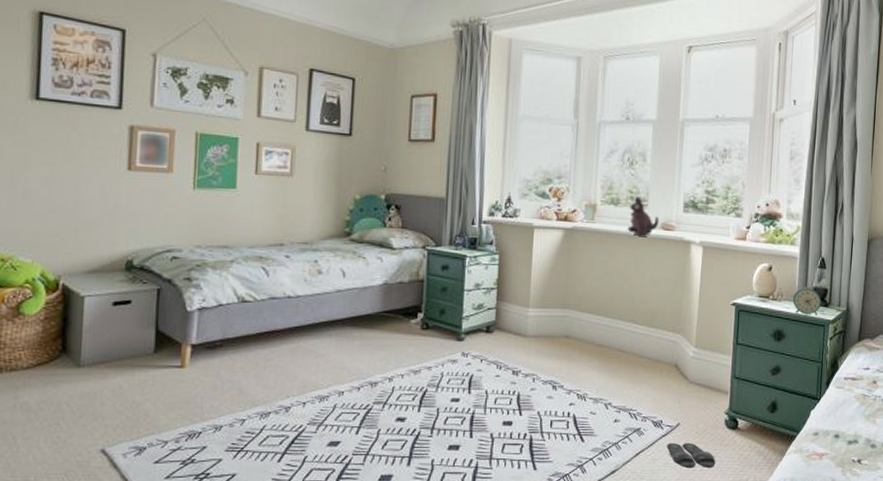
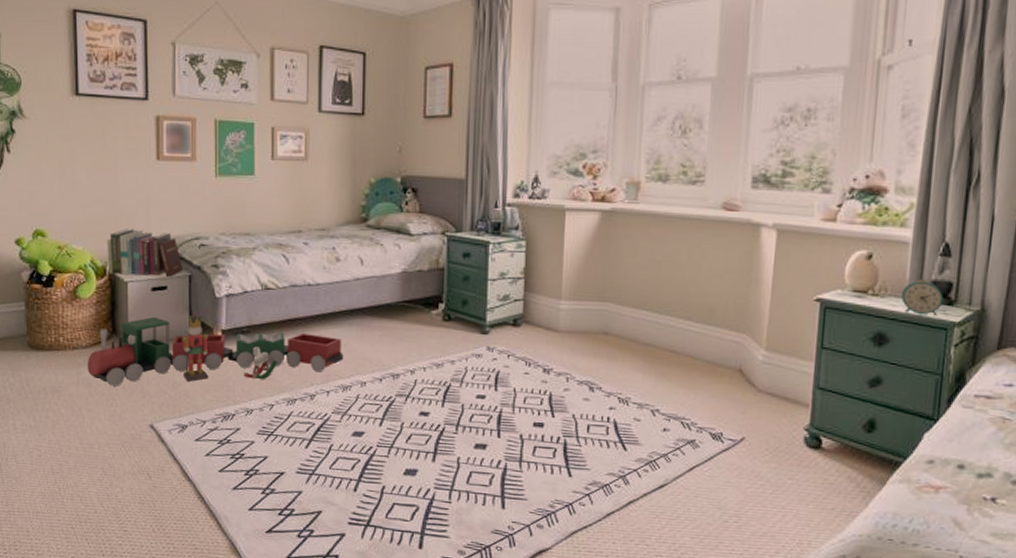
toy train set: none [27,328,322,410] -> present [87,313,344,386]
books: none [61,240,151,291] -> present [107,229,183,277]
plush toy: present [627,197,660,237] -> none [679,171,720,219]
slippers: present [667,443,716,467] -> none [728,459,792,491]

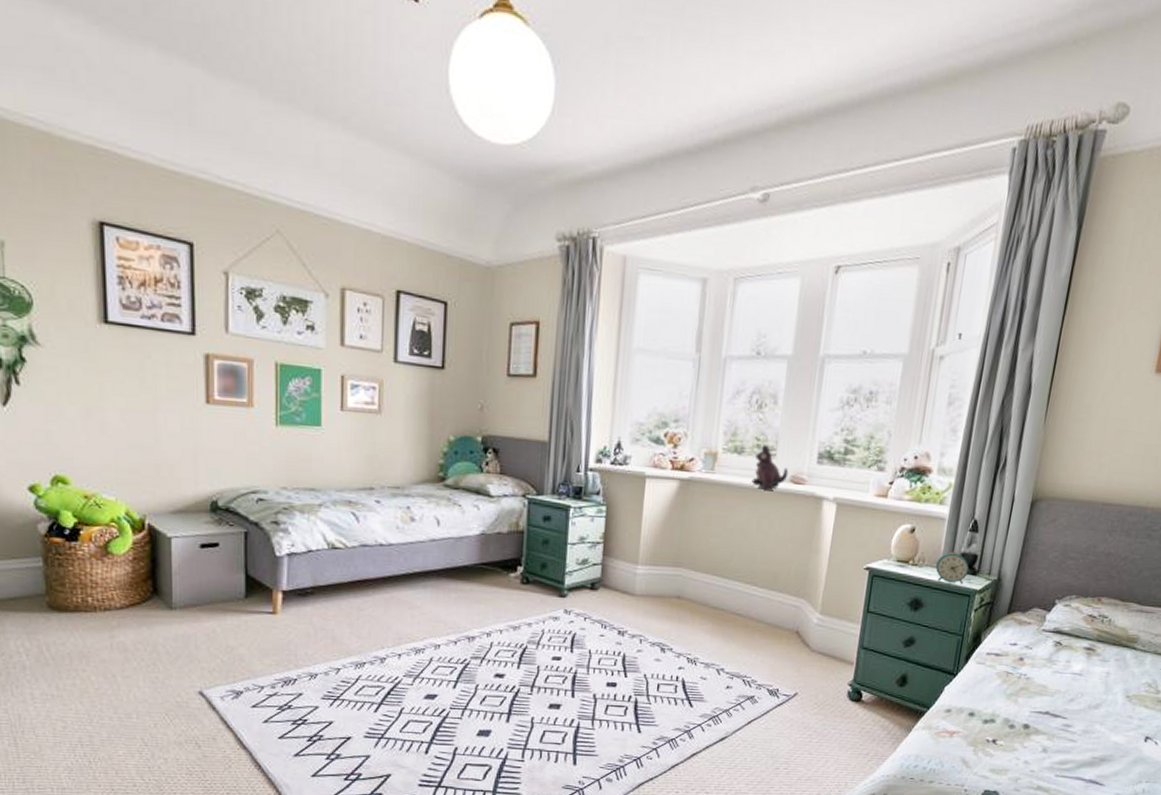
toy train set: present [87,313,344,386] -> none [122,572,417,651]
books: present [107,229,183,277] -> none [145,478,237,533]
plush toy: none [679,171,720,219] -> present [751,445,789,491]

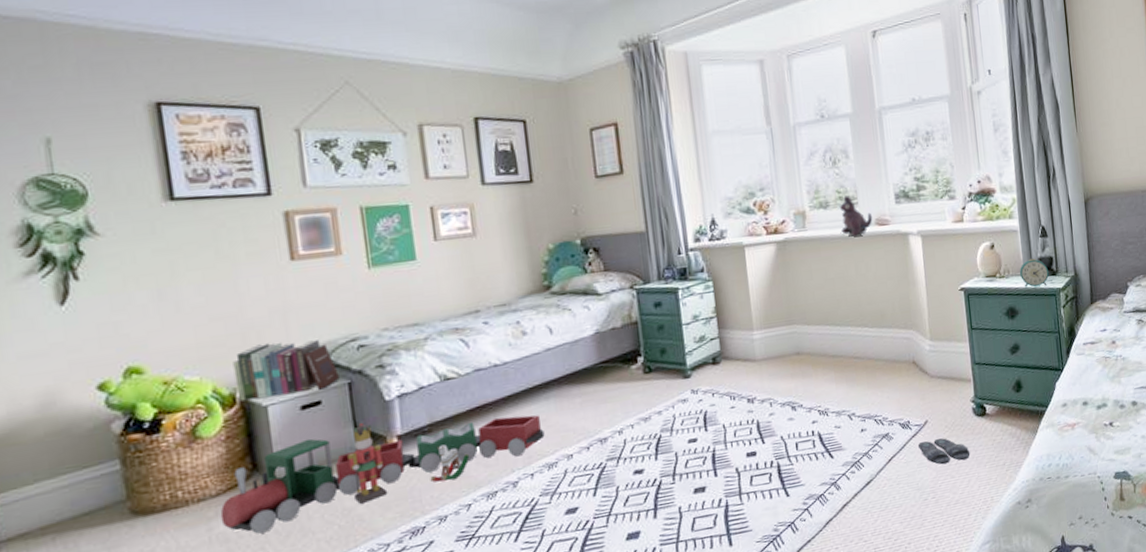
toy train set: none [122,572,417,651] -> present [220,415,545,534]
books: none [145,478,237,533] -> present [233,340,339,402]
slippers: none [782,713,835,740] -> present [918,438,970,464]

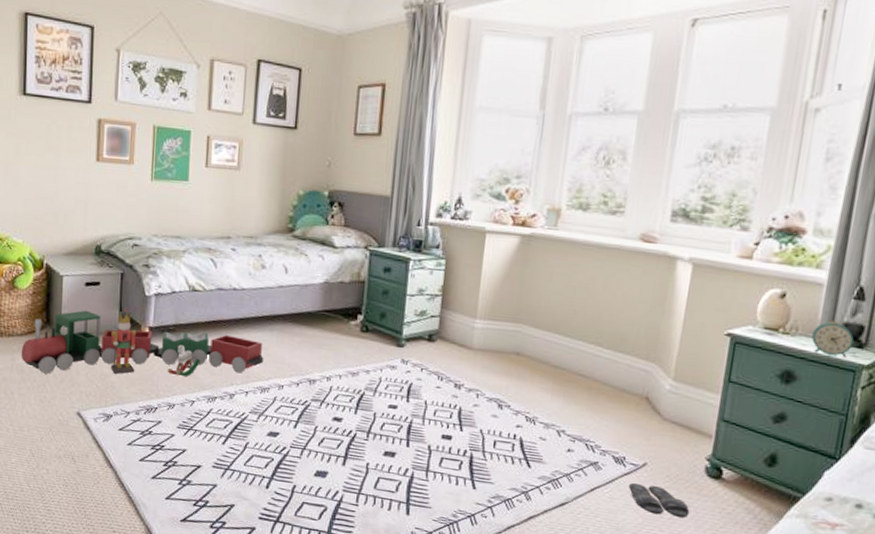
books: present [233,340,339,402] -> none [45,225,116,273]
plush toy: present [840,195,873,238] -> none [597,201,639,249]

